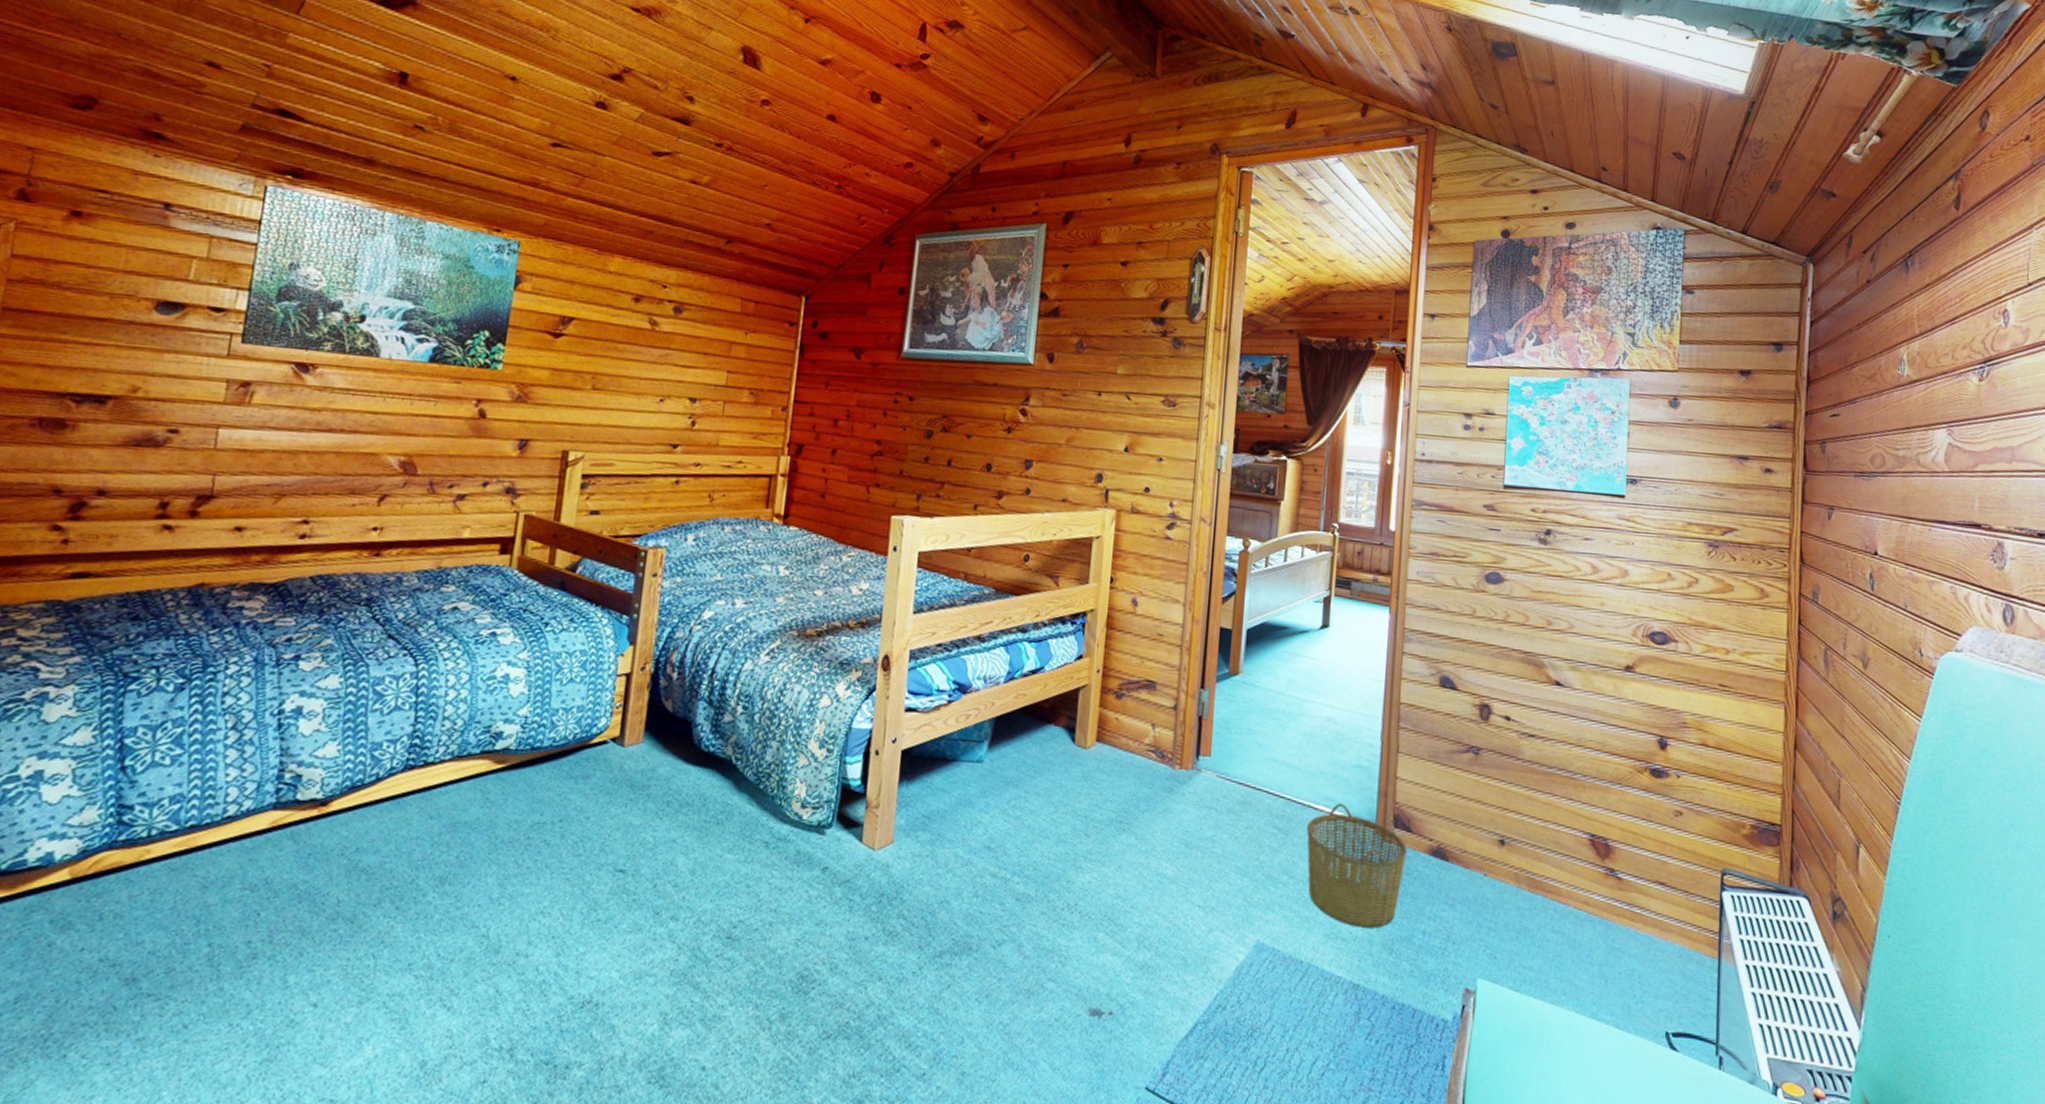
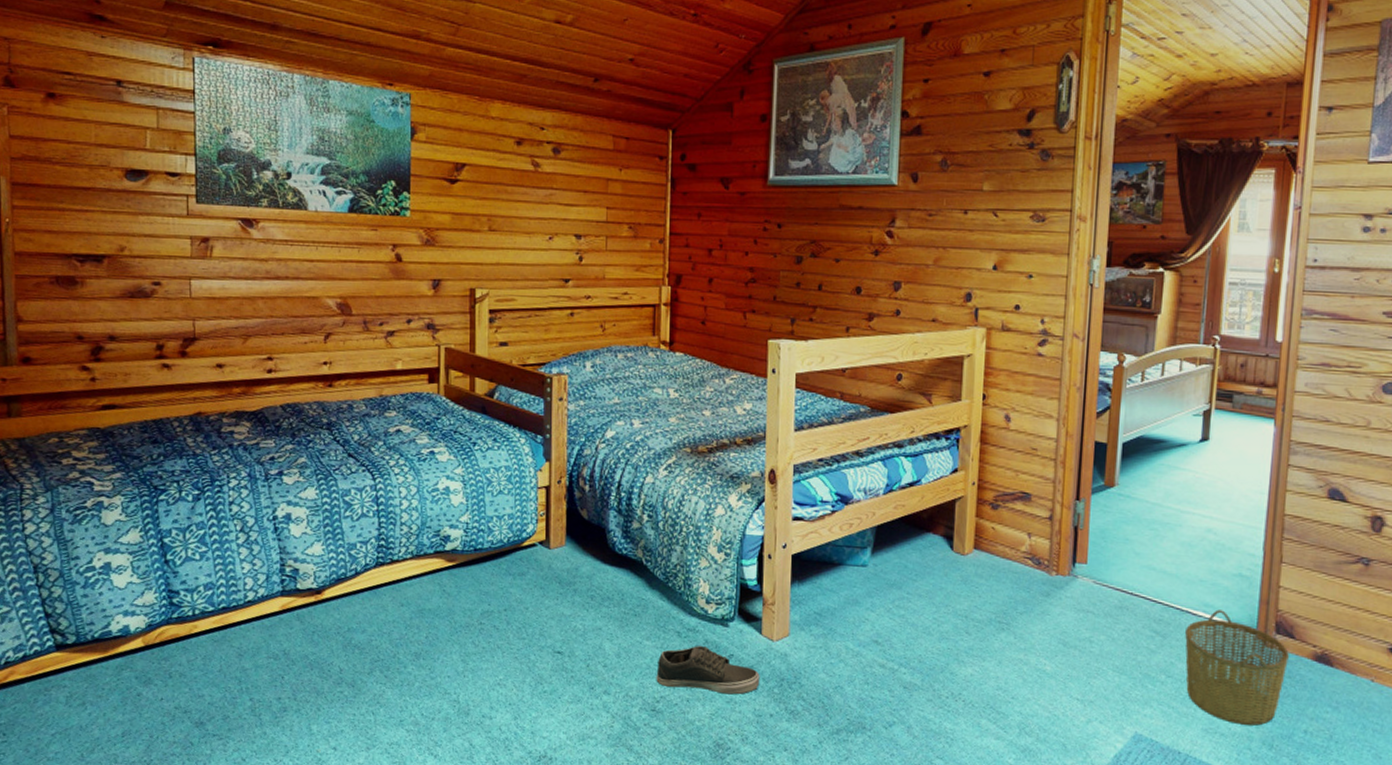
shoe: none [735,858,857,915] -> present [656,646,760,695]

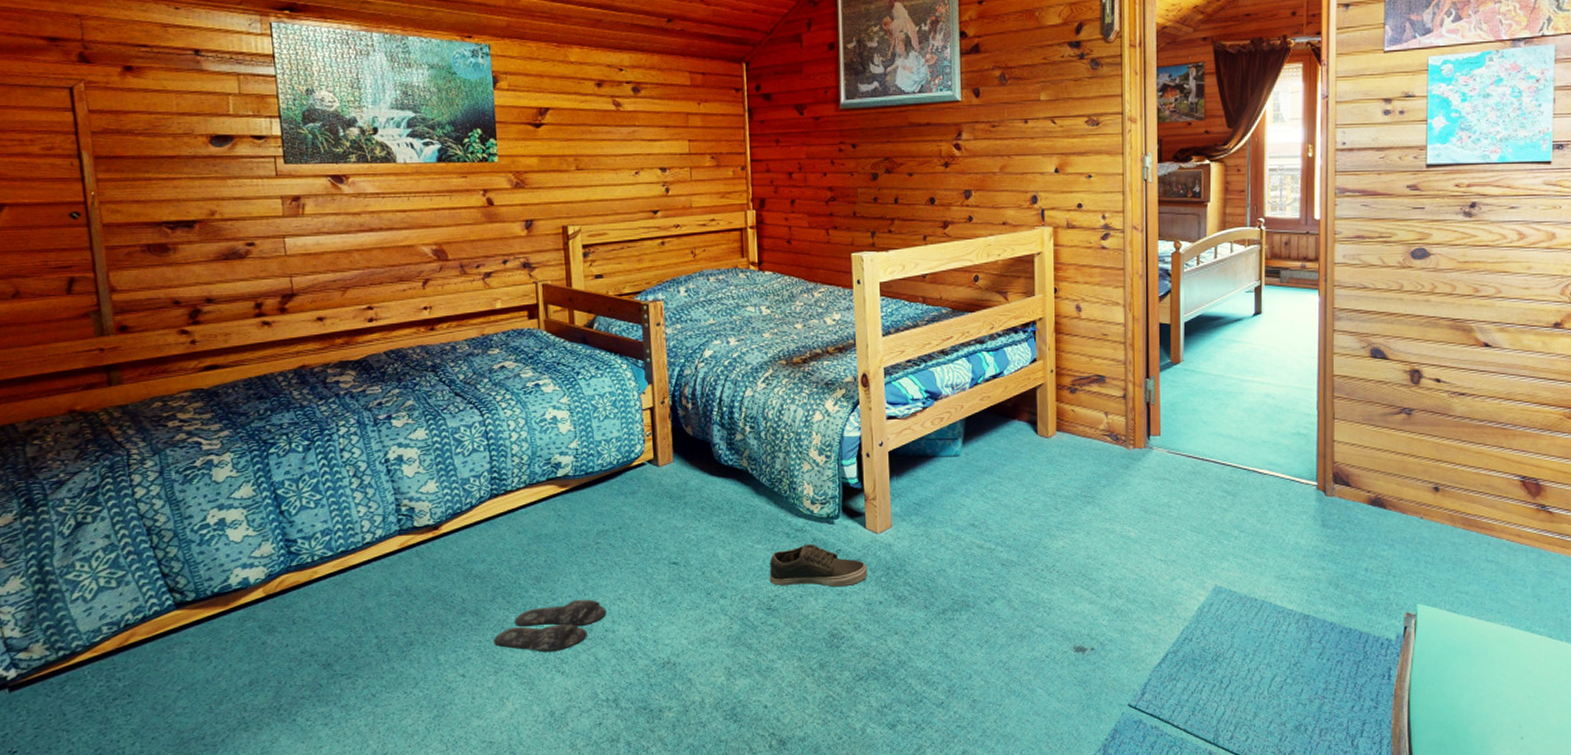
slippers: none [368,681,485,733] -> present [494,599,607,652]
basket: present [1184,609,1289,726] -> none [1252,466,1347,568]

